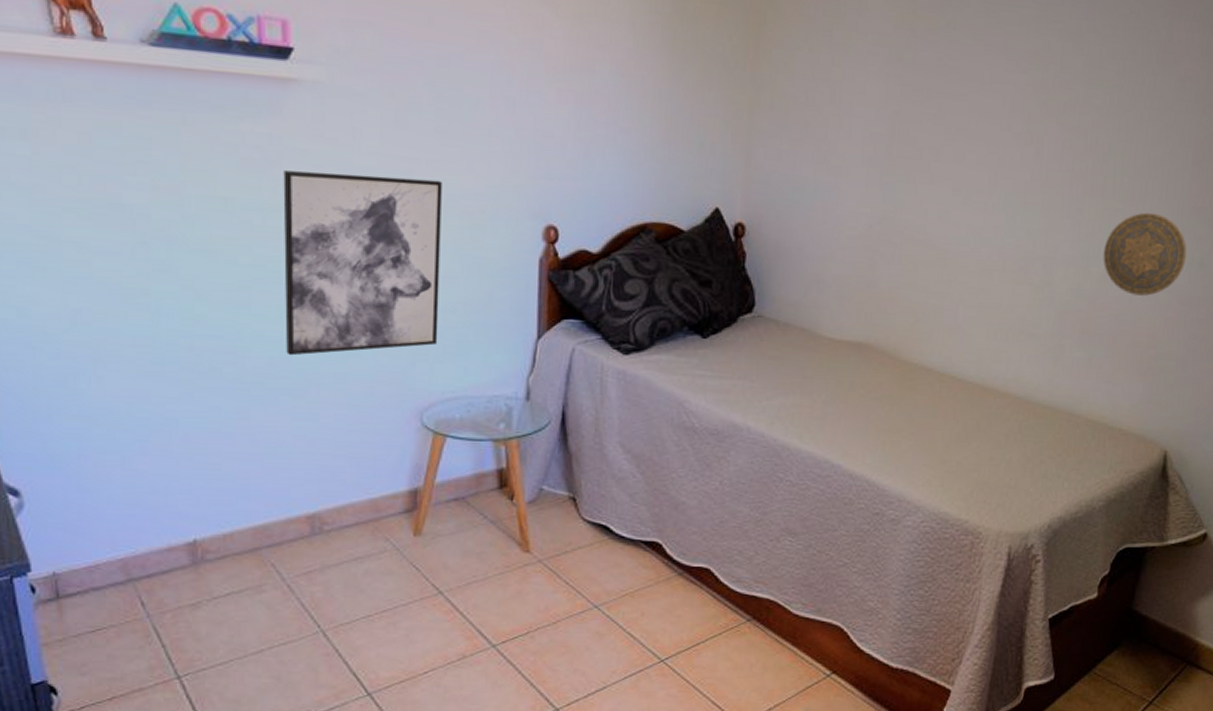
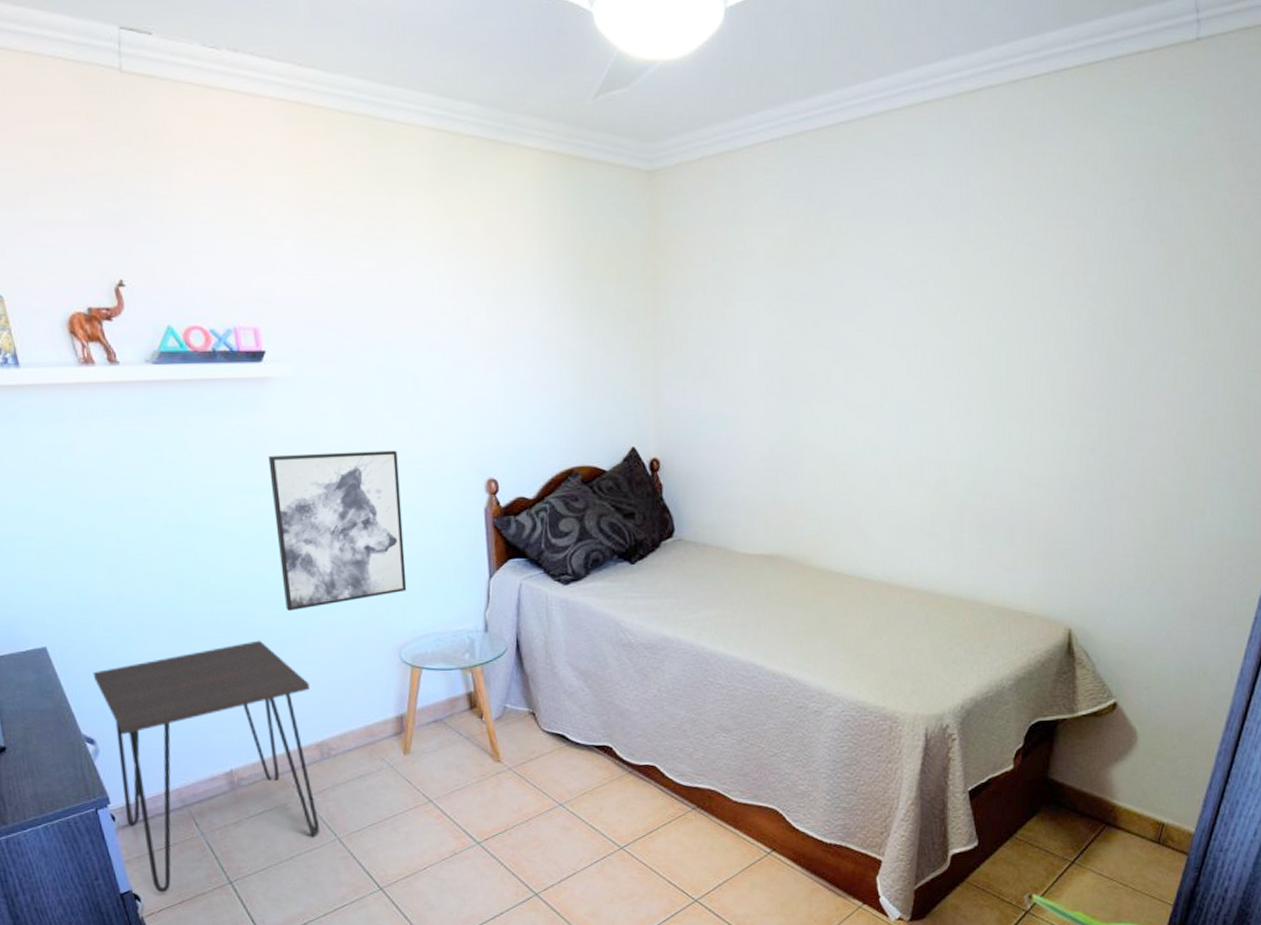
desk: none [26,386,306,686] -> present [92,640,320,893]
decorative plate: present [1103,212,1187,296] -> none [994,406,1077,486]

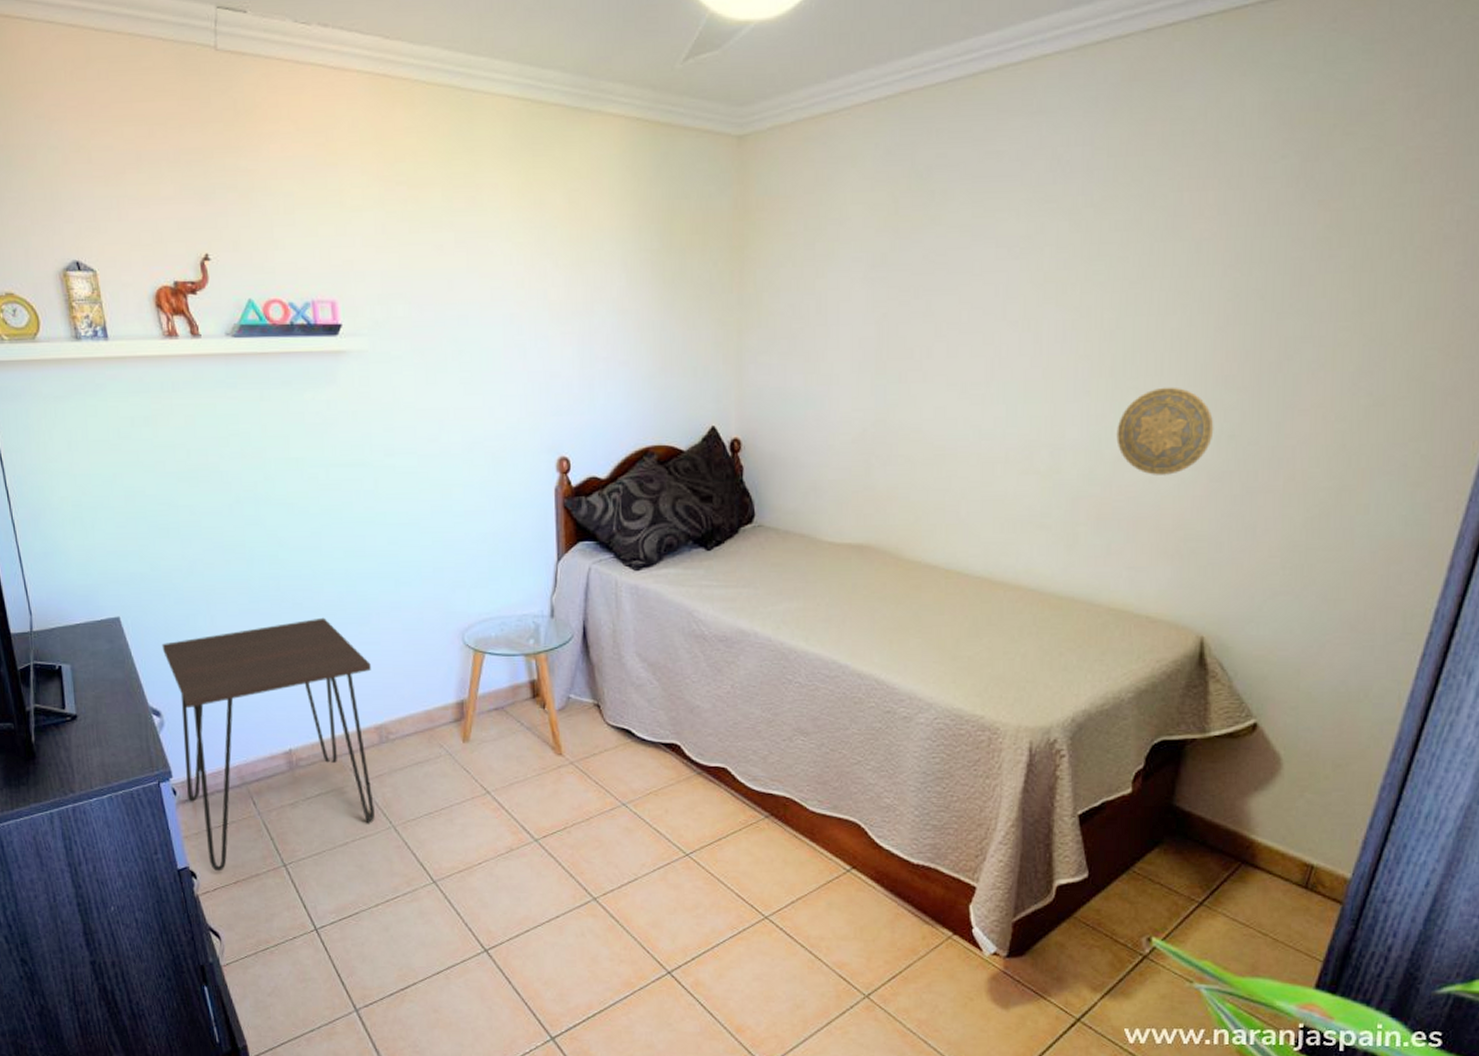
wall art: present [268,450,407,612] -> none [340,426,473,589]
decorative plate: none [994,406,1077,486] -> present [1116,387,1214,475]

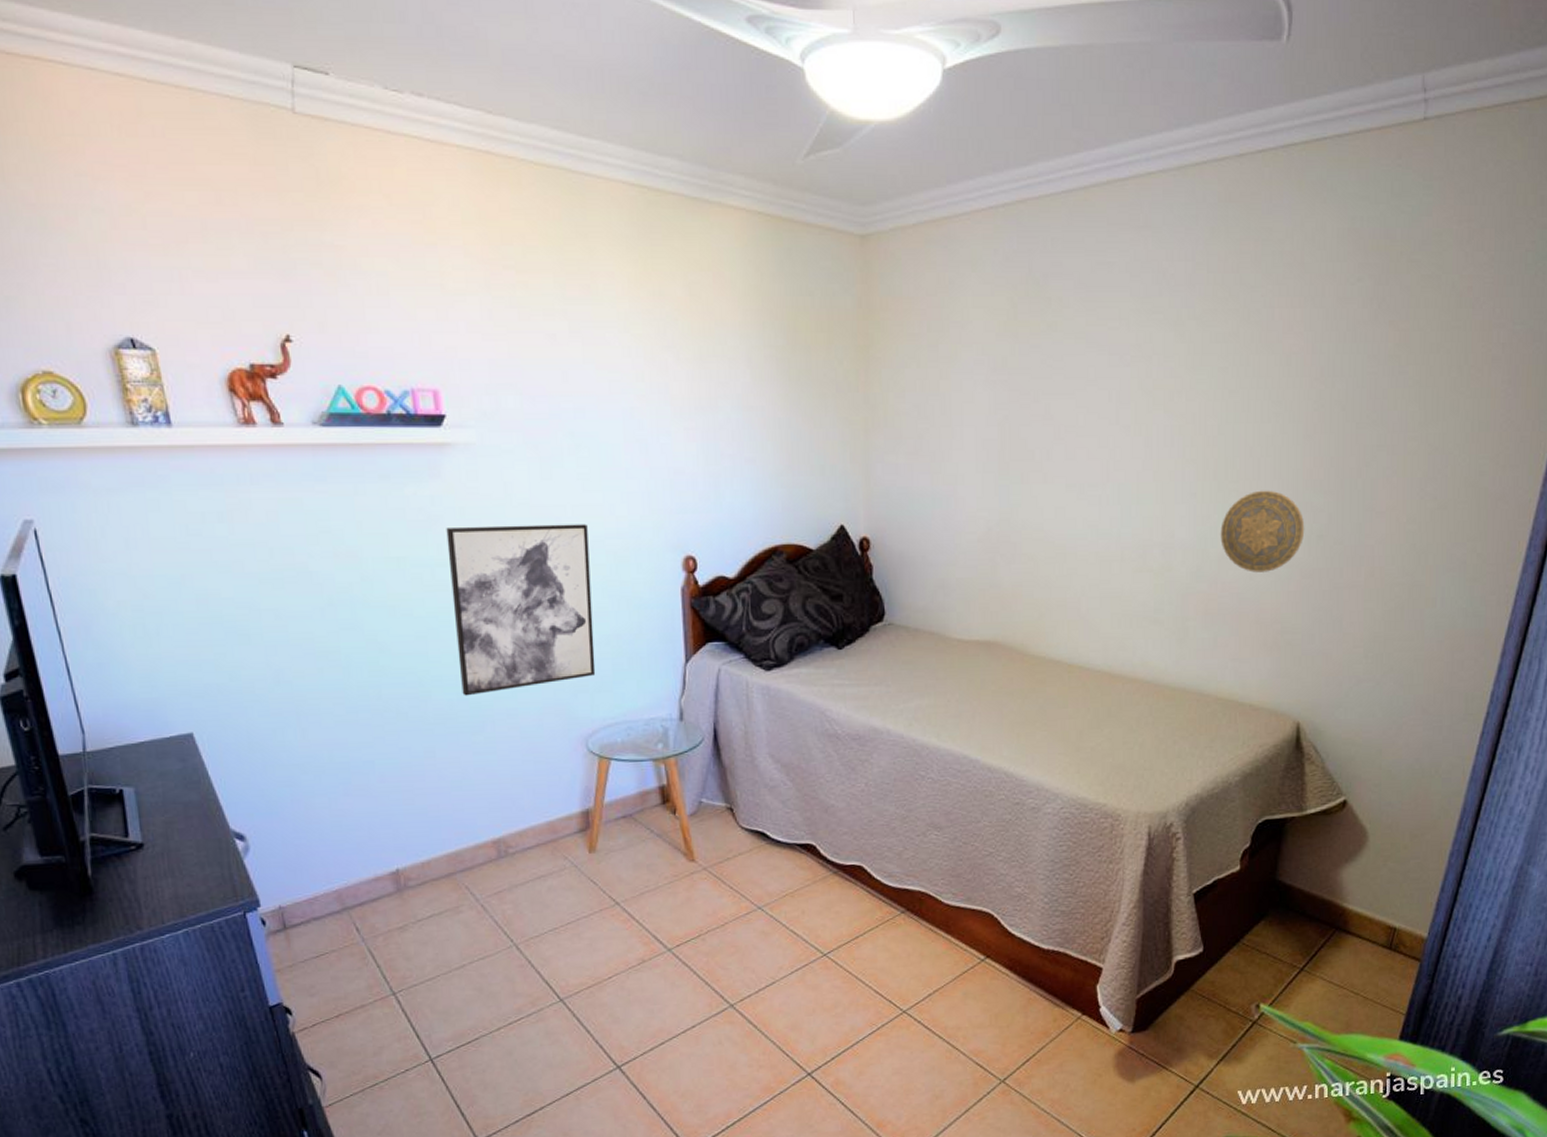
desk: present [161,617,375,872] -> none [244,727,494,1006]
wall art: none [340,426,473,589] -> present [446,524,596,696]

